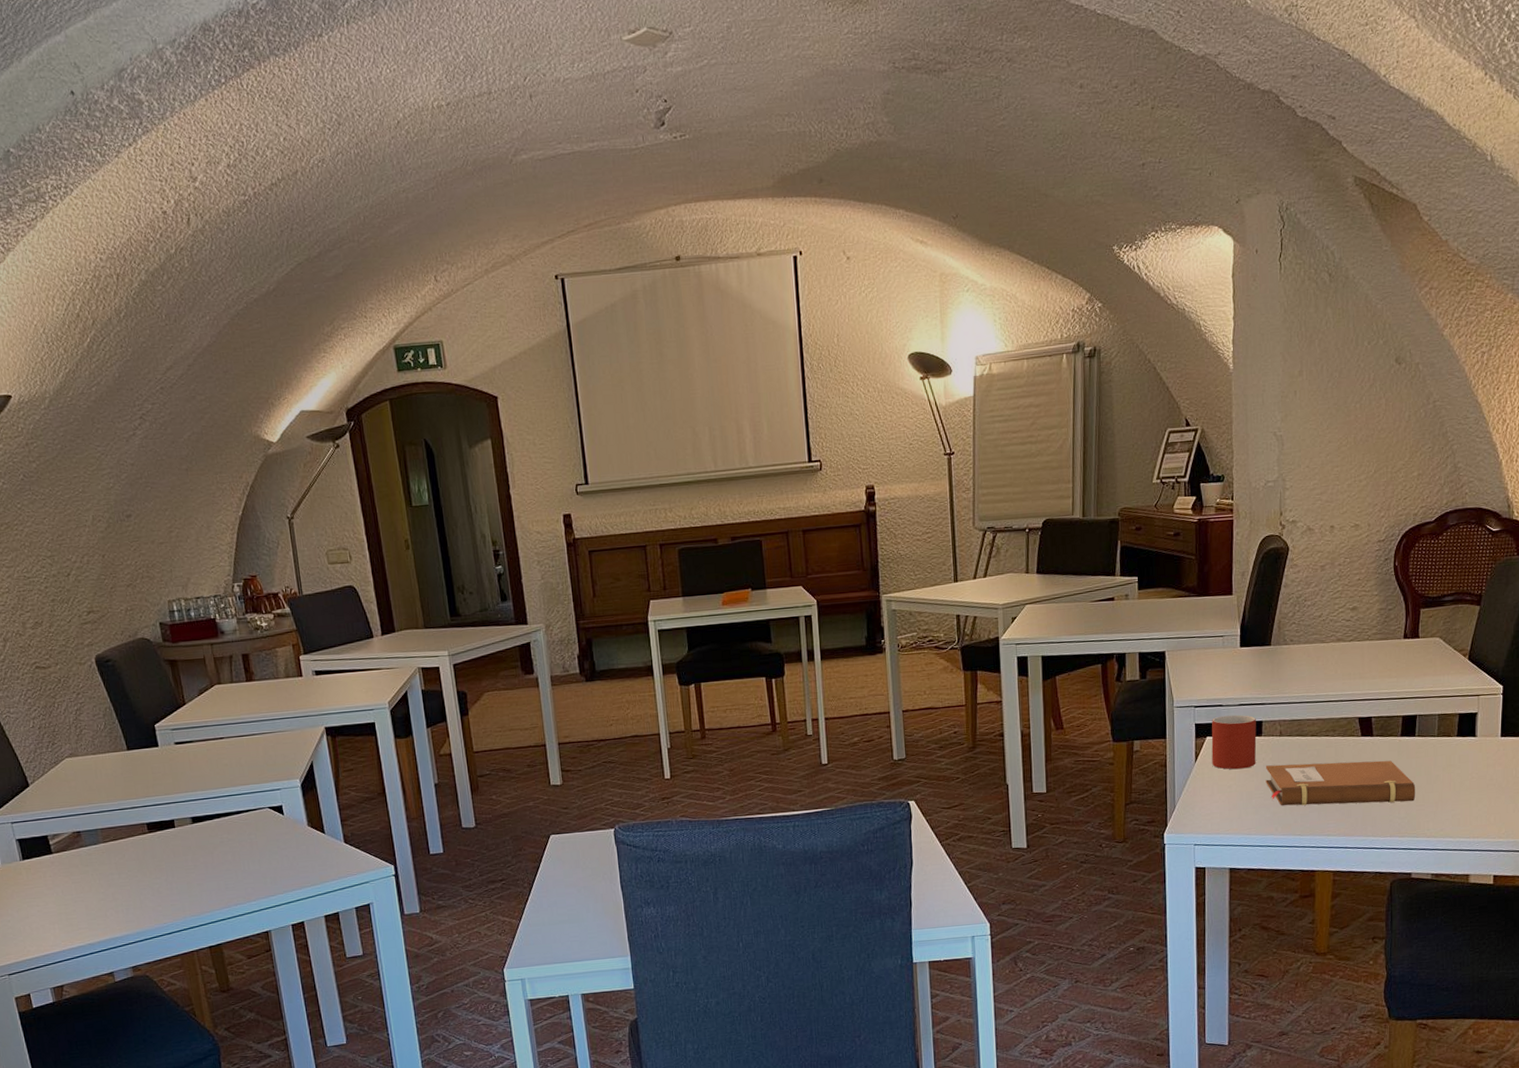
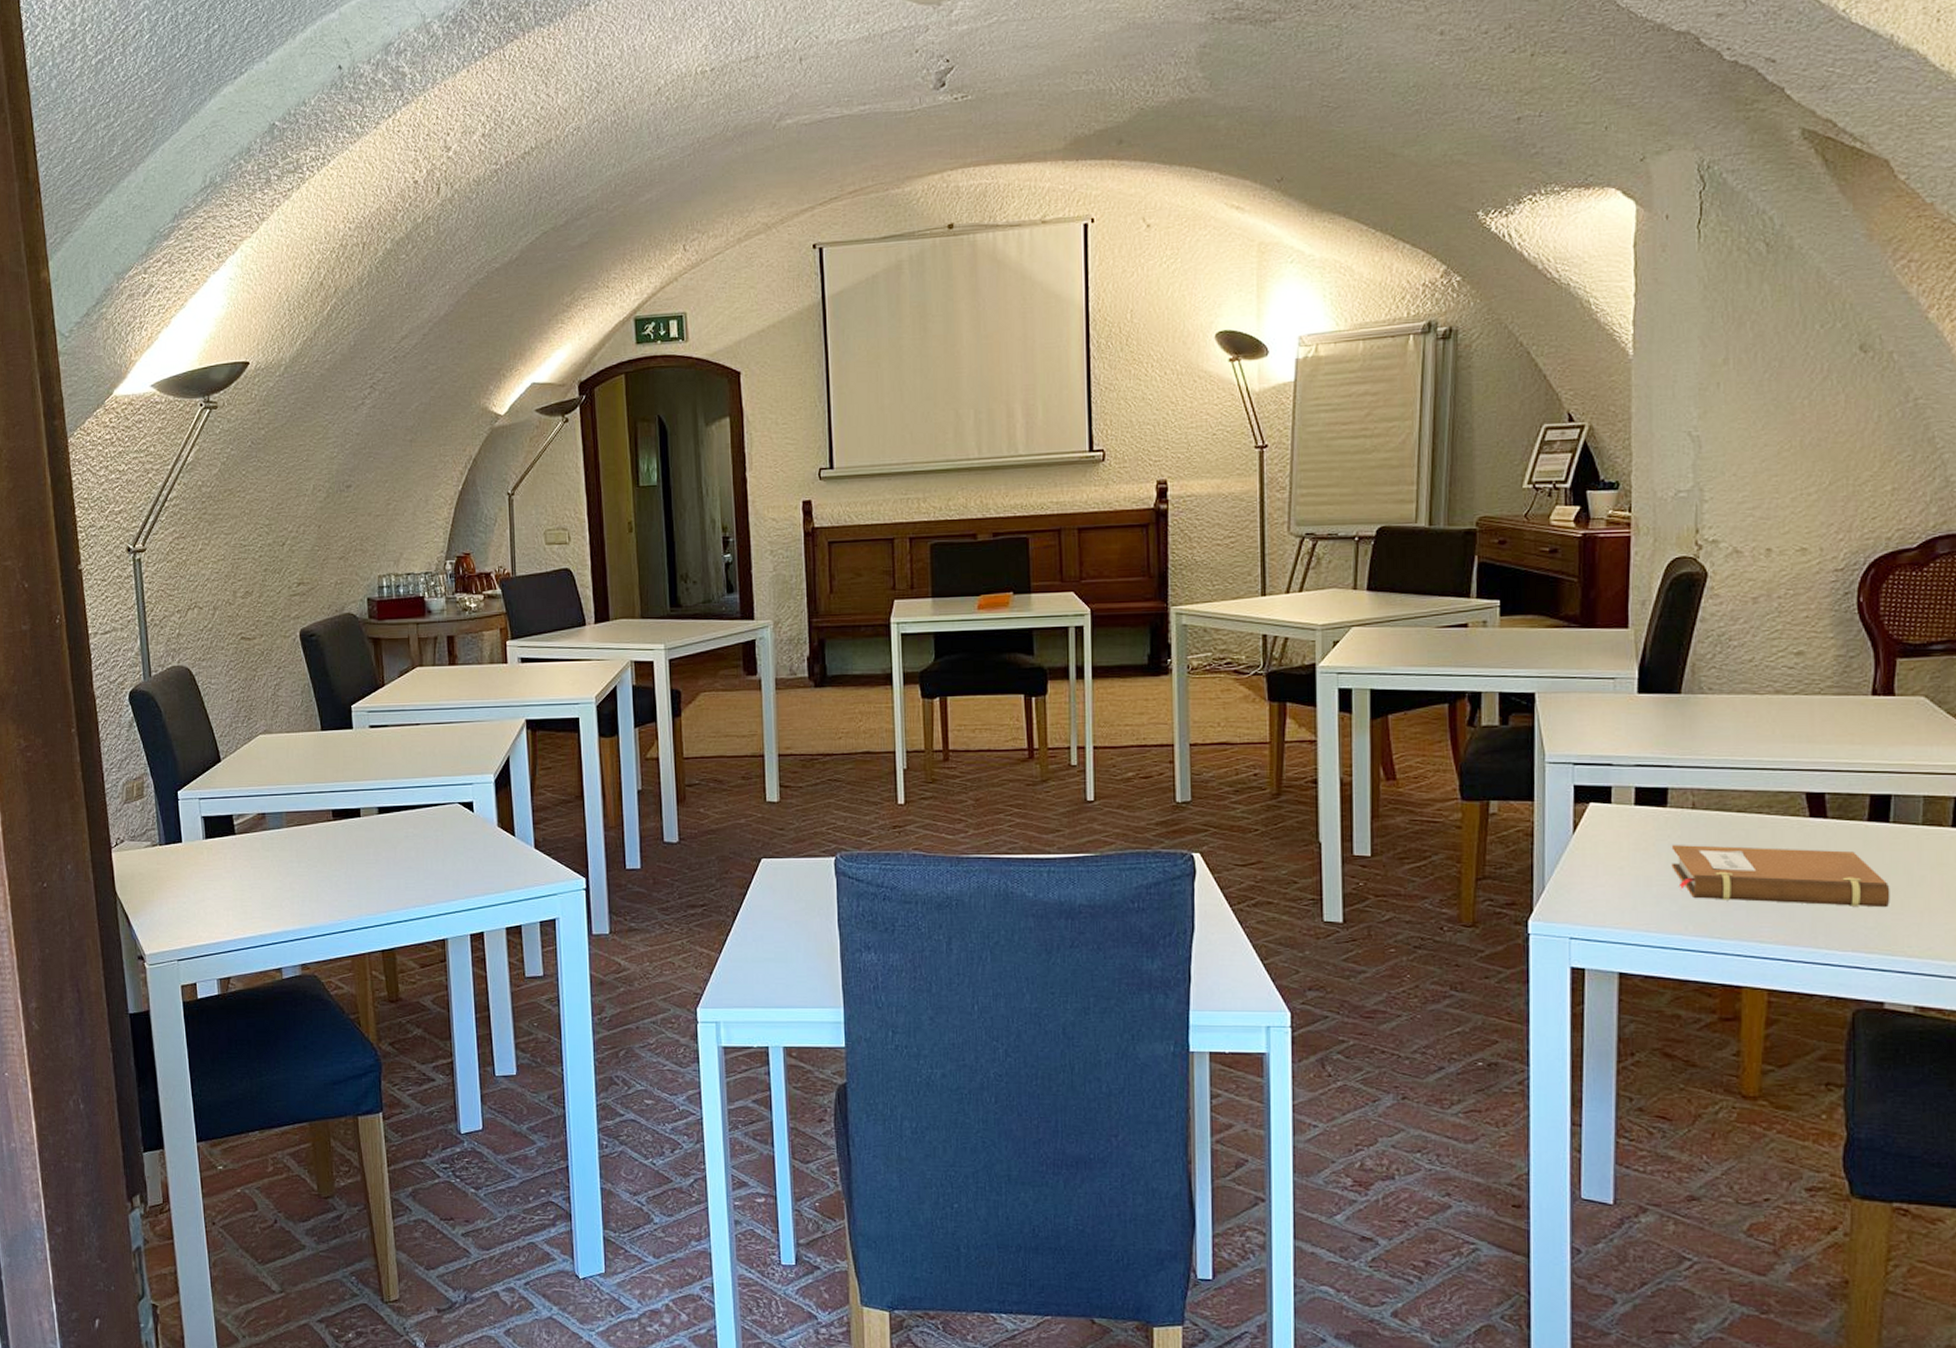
mug: present [1211,714,1257,770] -> none [1596,777,1659,847]

